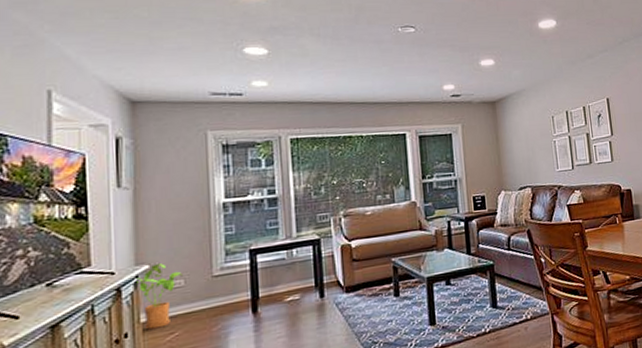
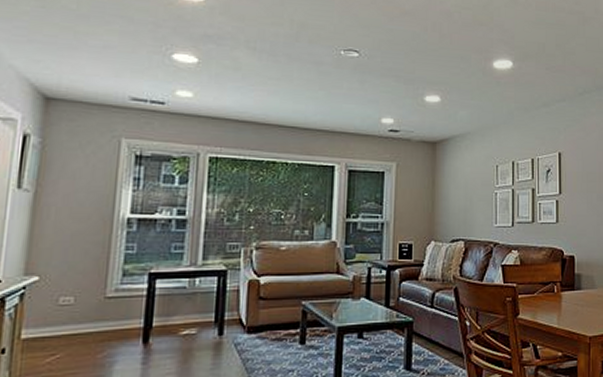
house plant: present [136,263,182,330] -> none [23,277,73,348]

